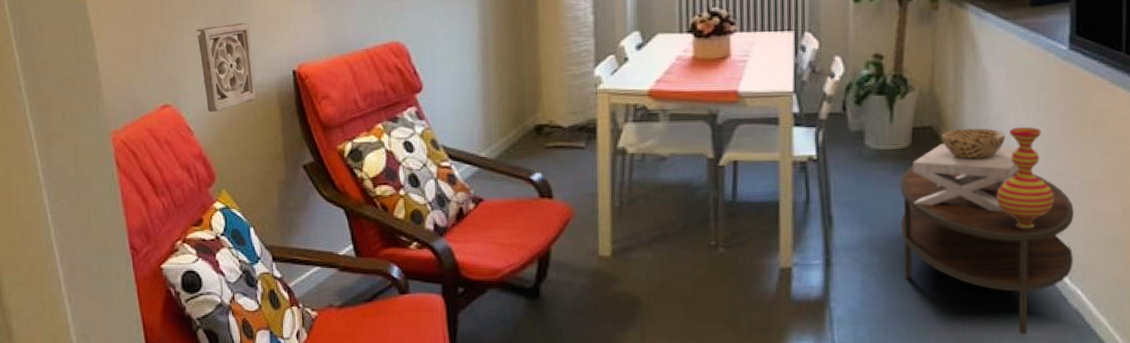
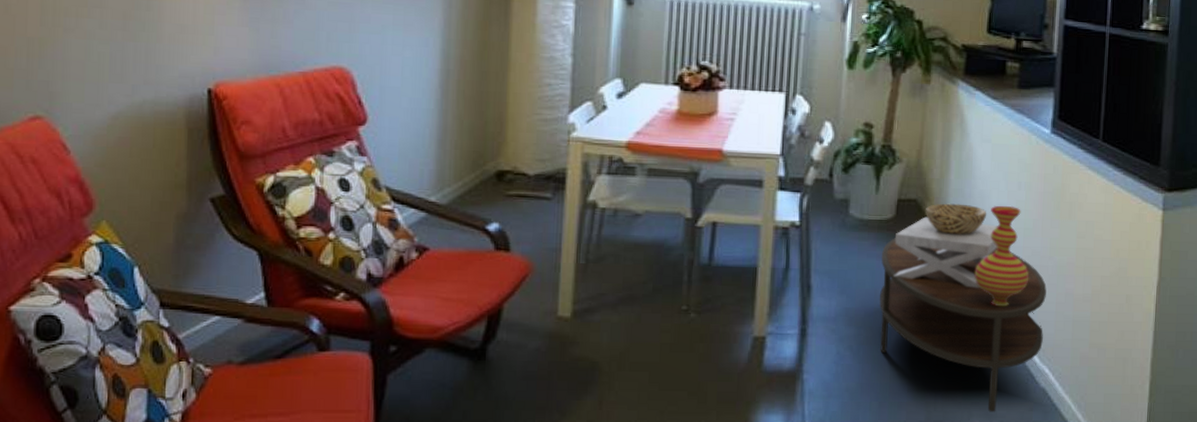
wall ornament: present [196,22,257,112] -> none [87,28,159,129]

